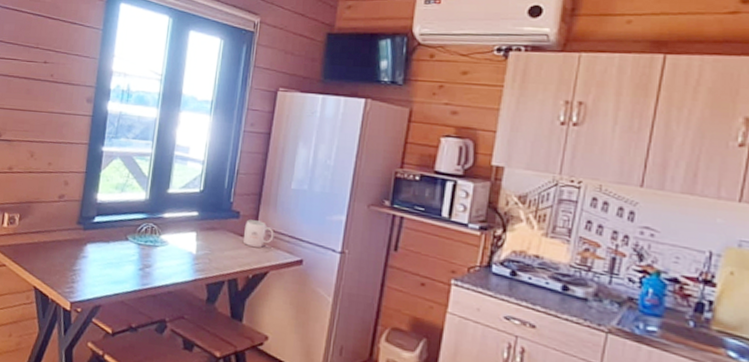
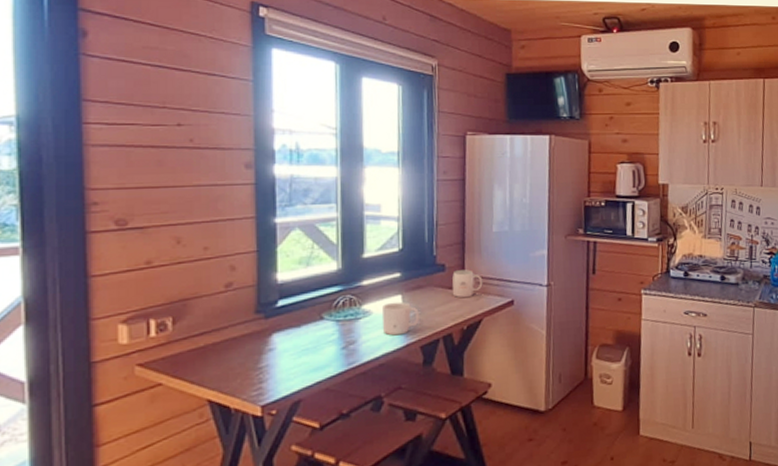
mug: none [175,237,210,270] -> present [381,302,419,336]

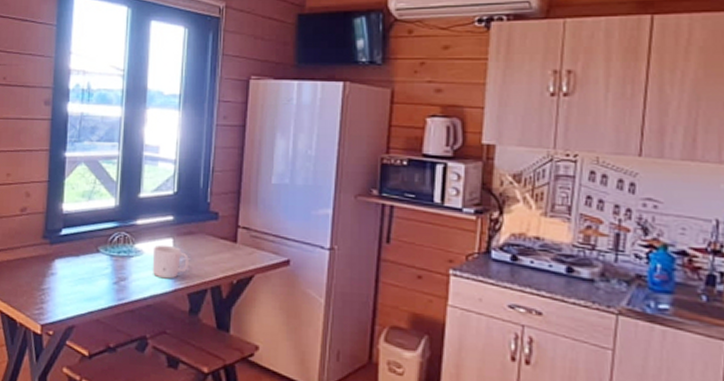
mug: present [451,270,483,298] -> none [223,220,257,251]

